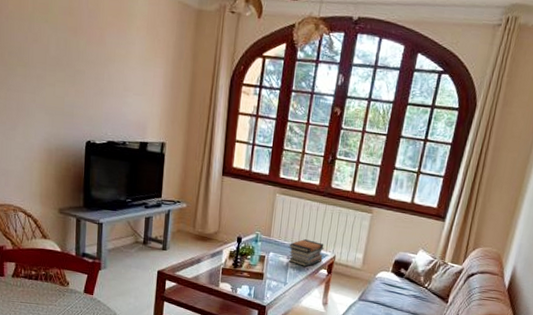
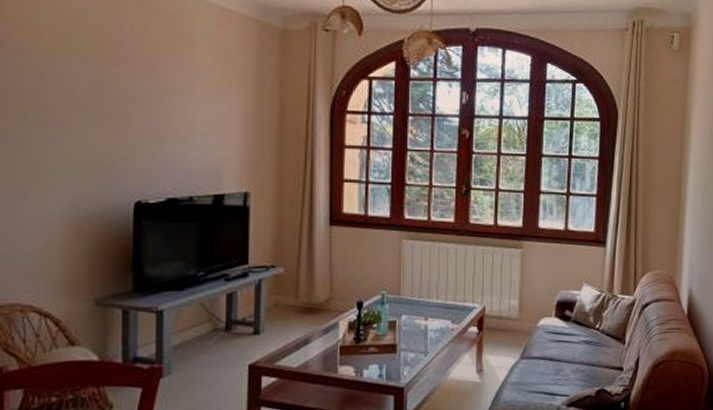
book stack: present [288,239,324,267] -> none [425,292,470,327]

